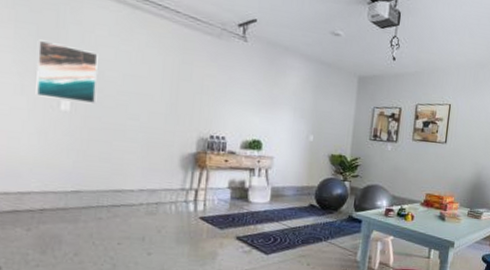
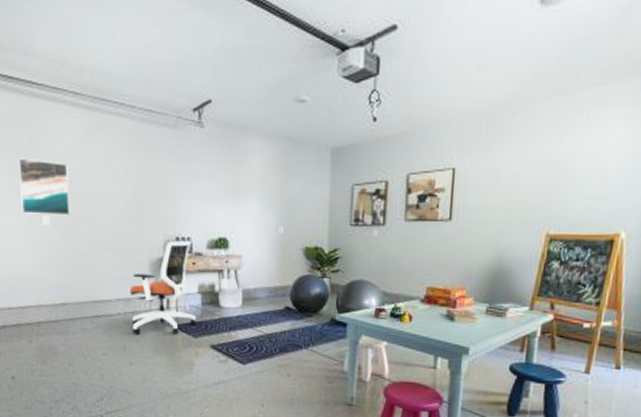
office chair: none [154,138,225,226] -> present [130,241,196,335]

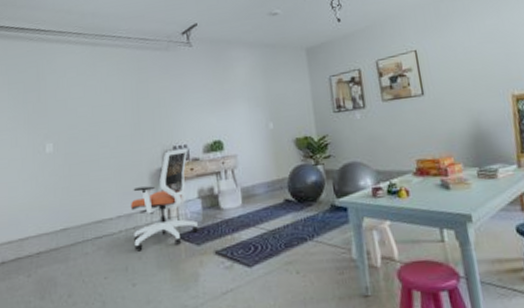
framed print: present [19,158,70,215] -> none [26,93,72,145]

